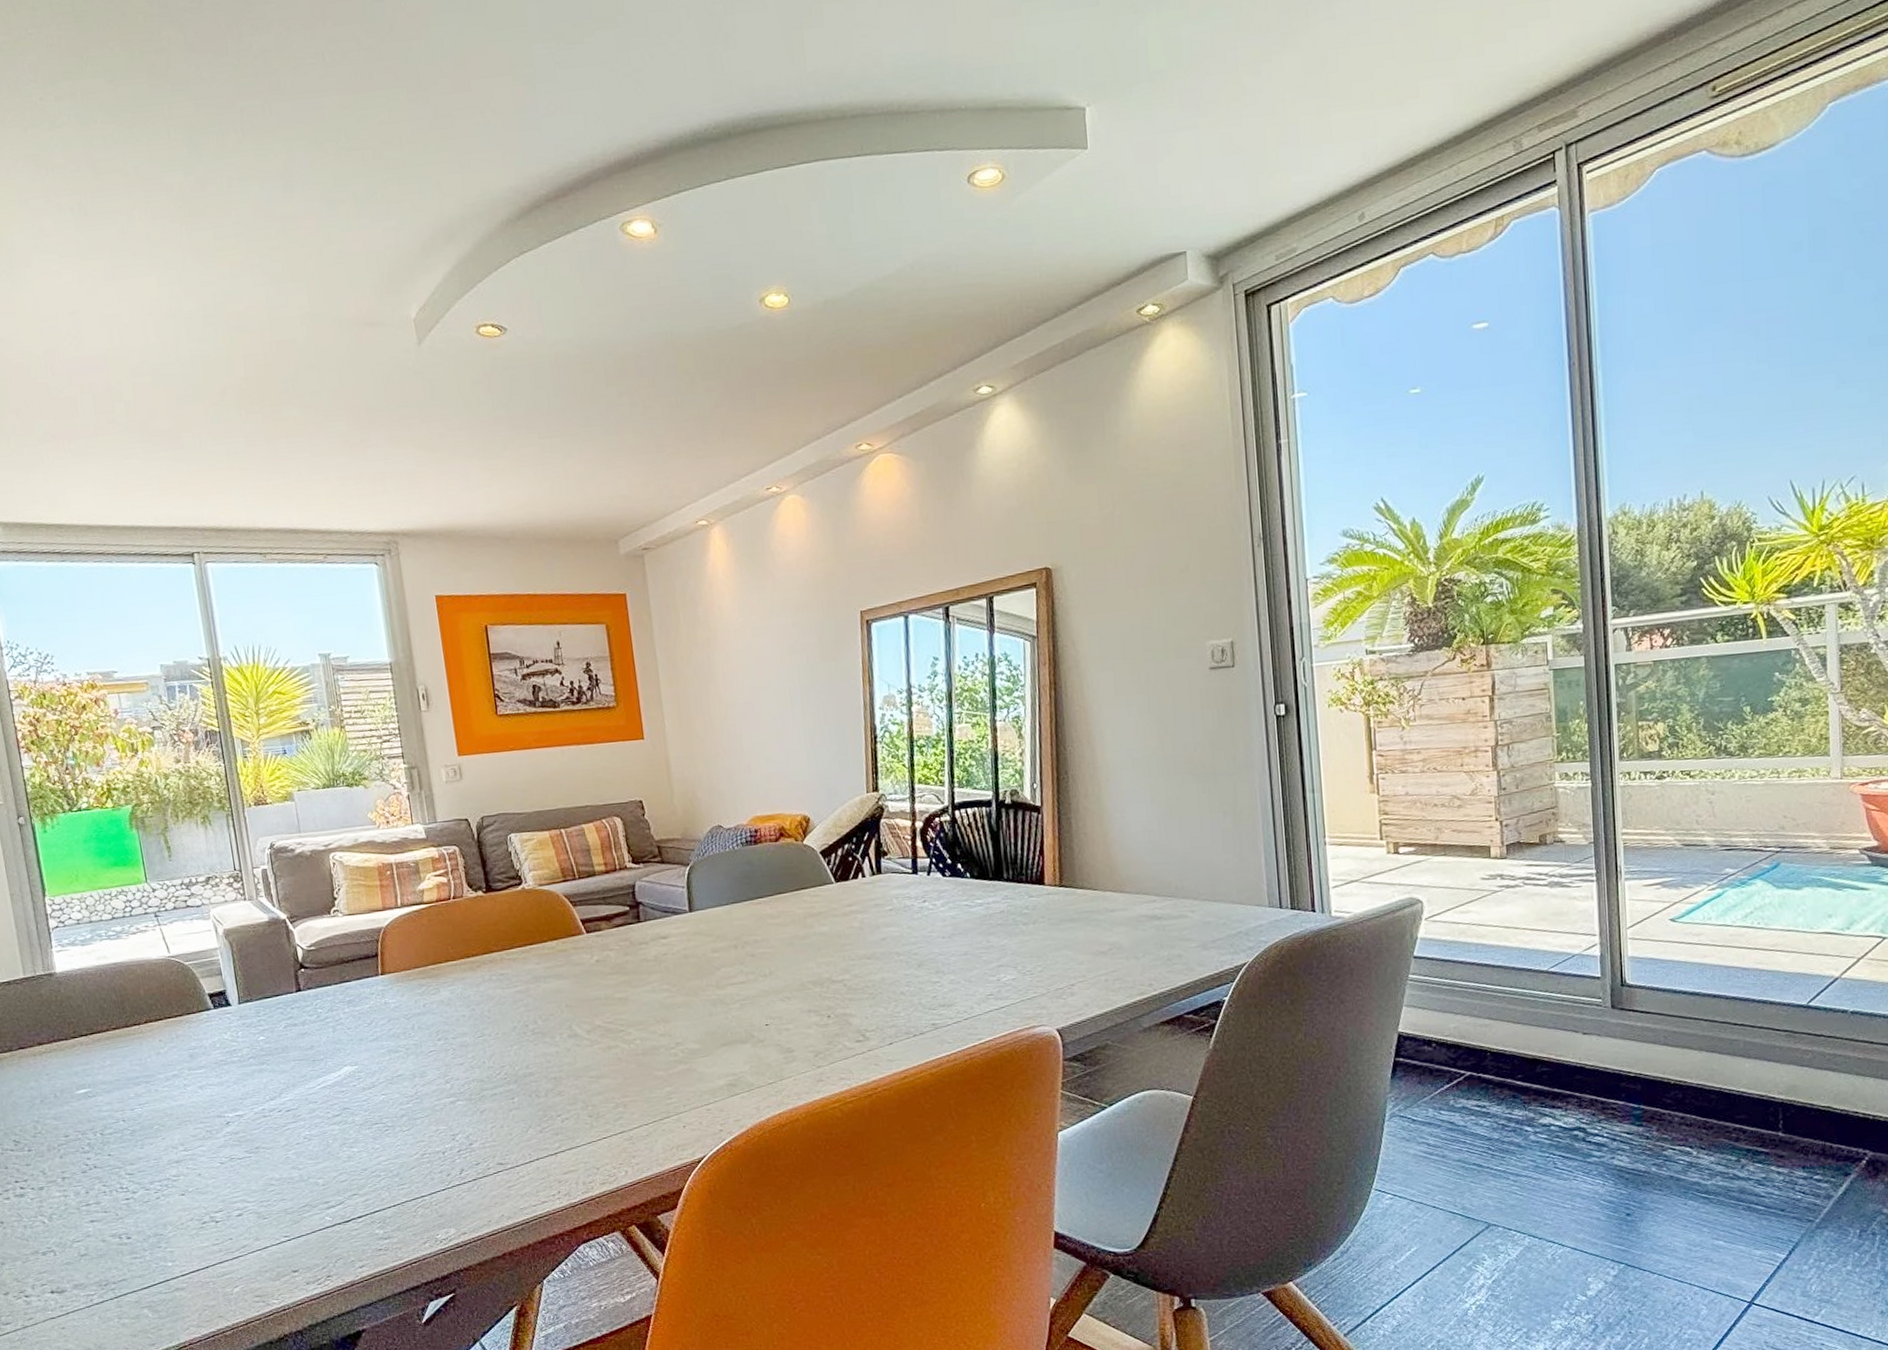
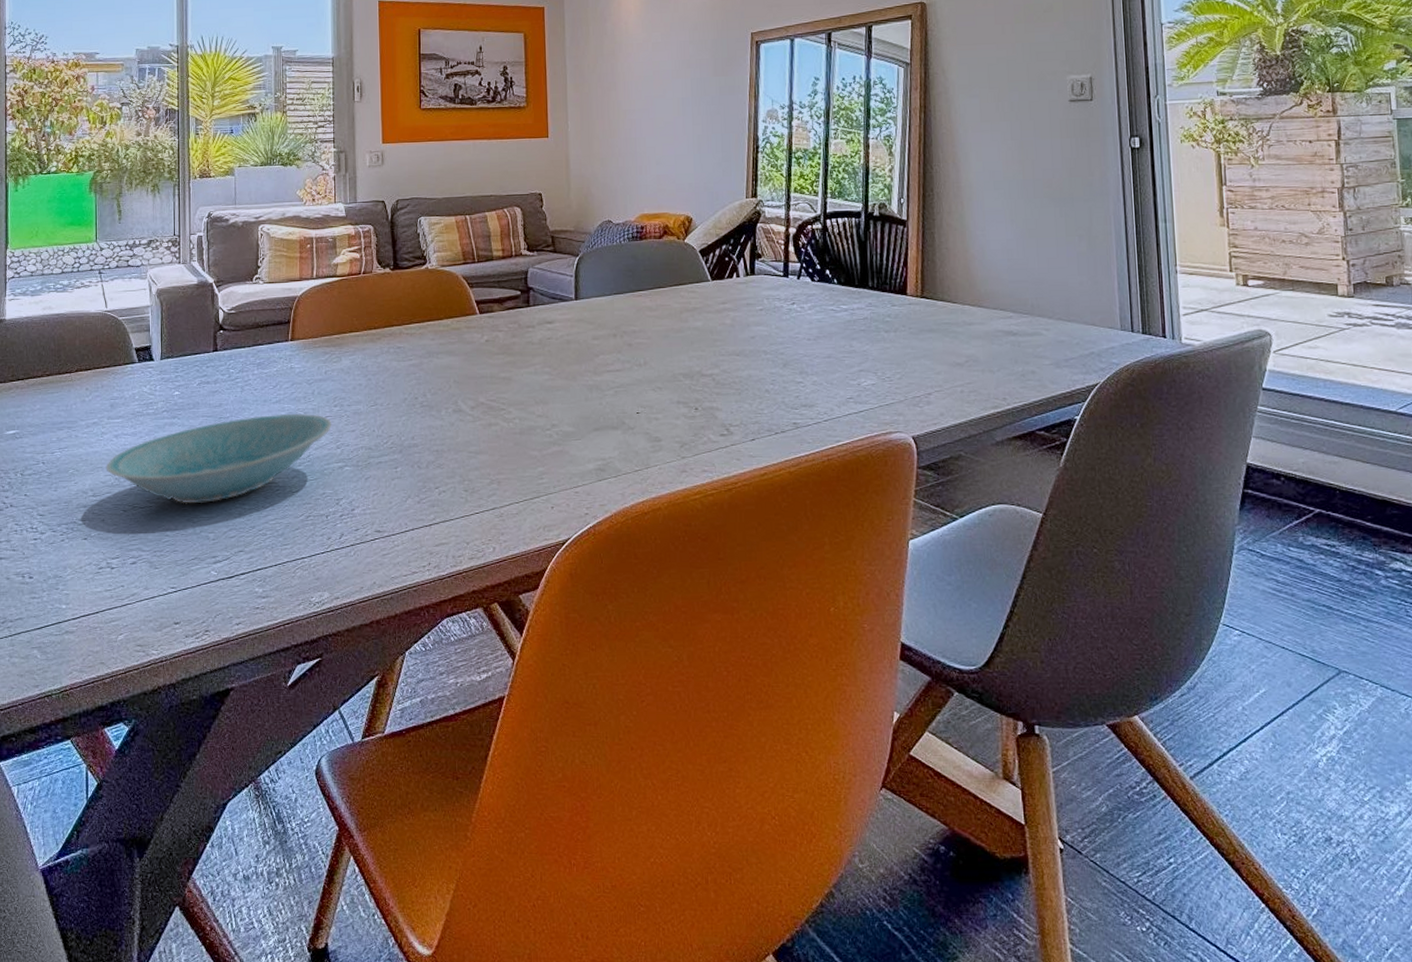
bowl: none [194,1049,438,1152] -> present [106,413,332,504]

